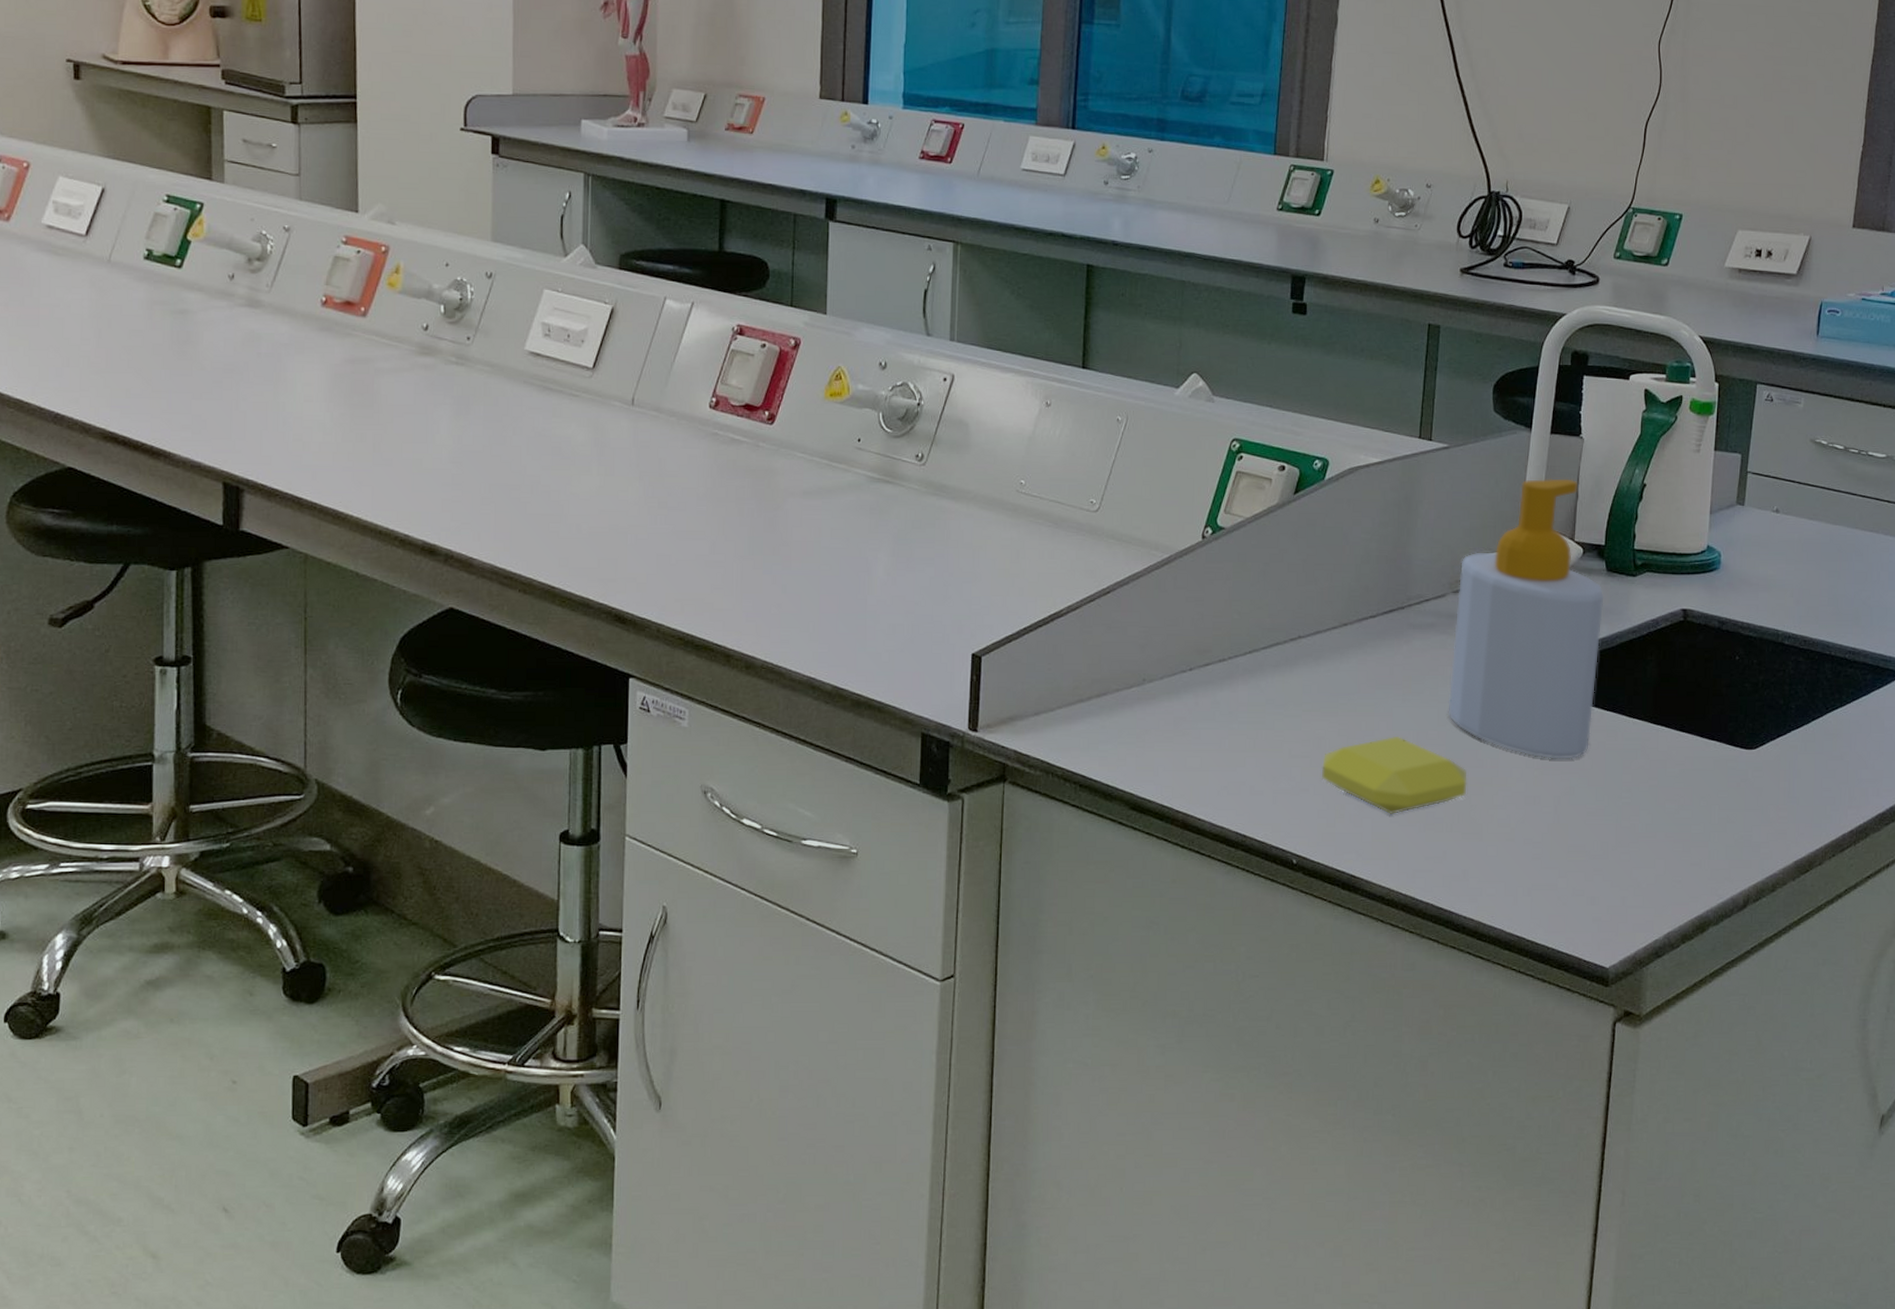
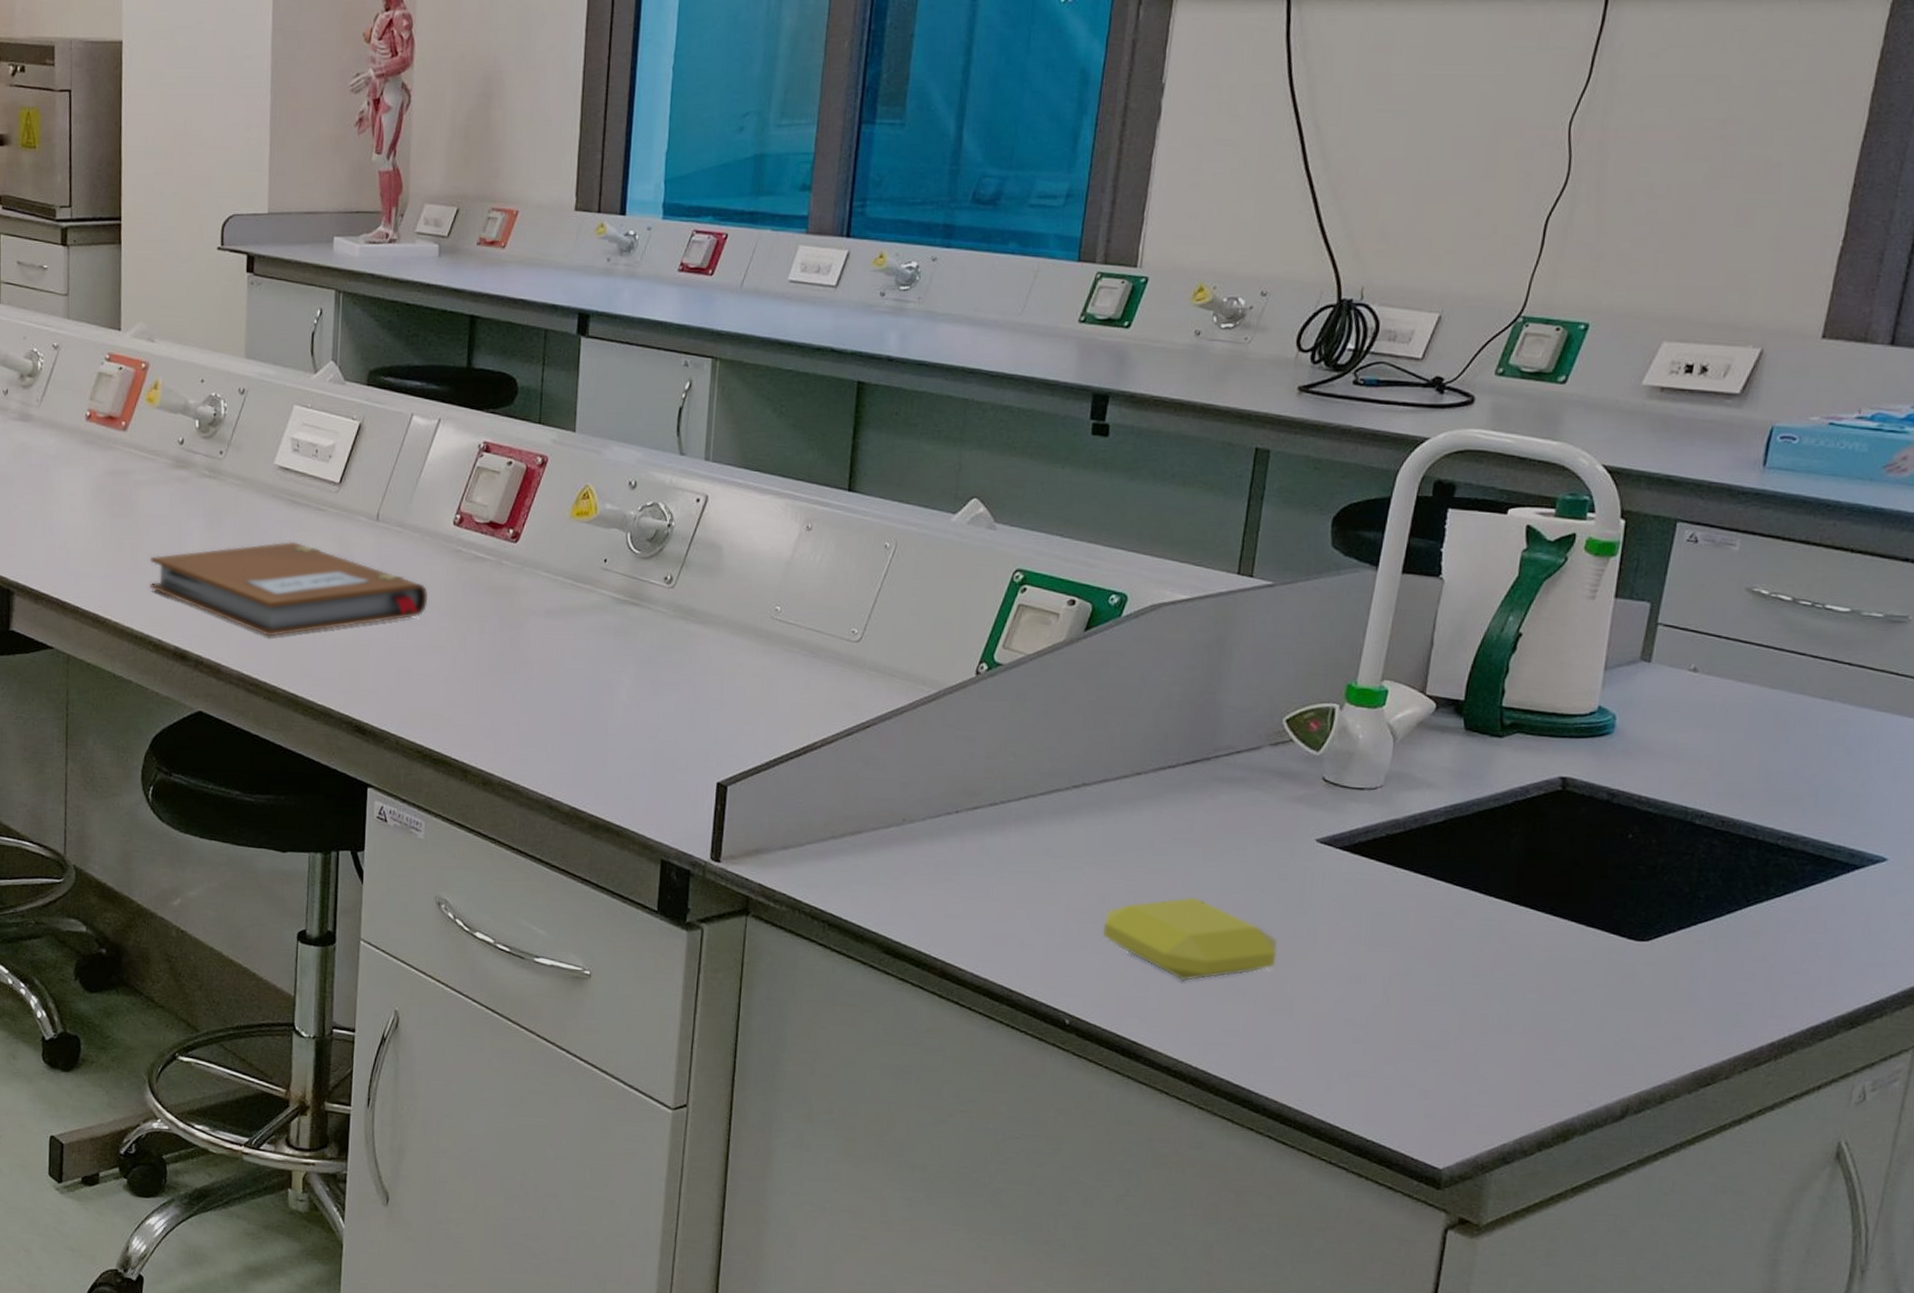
notebook: none [394,428,686,528] -> present [150,541,429,637]
soap bottle: present [1448,478,1604,759] -> none [1257,623,1461,937]

